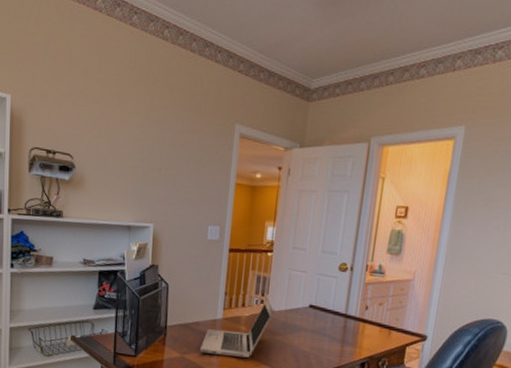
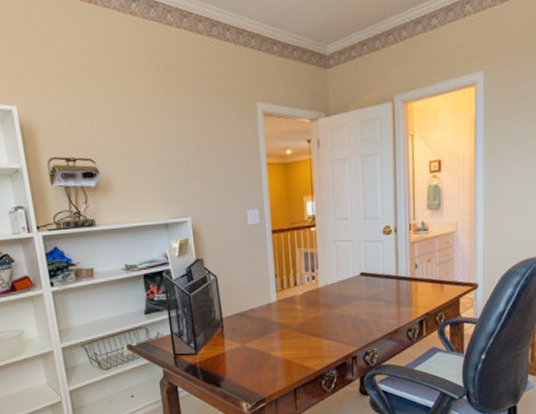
laptop: present [200,299,275,358] -> none [260,274,327,339]

